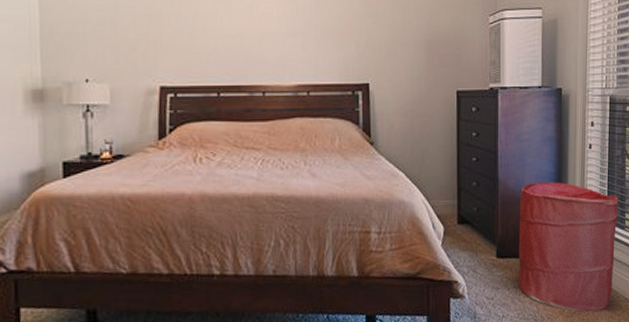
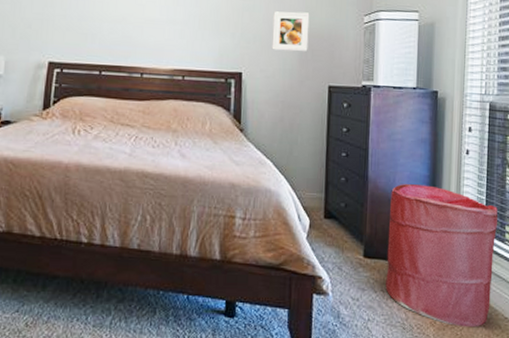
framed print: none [398,15,435,58] -> present [271,11,310,52]

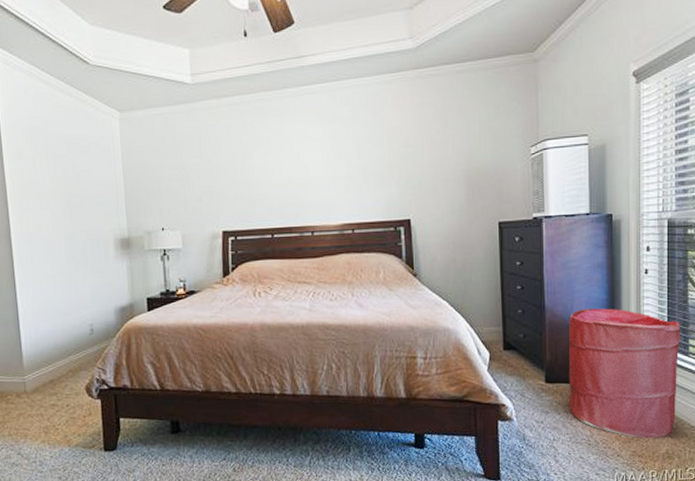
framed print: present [271,11,310,52] -> none [437,151,475,193]

